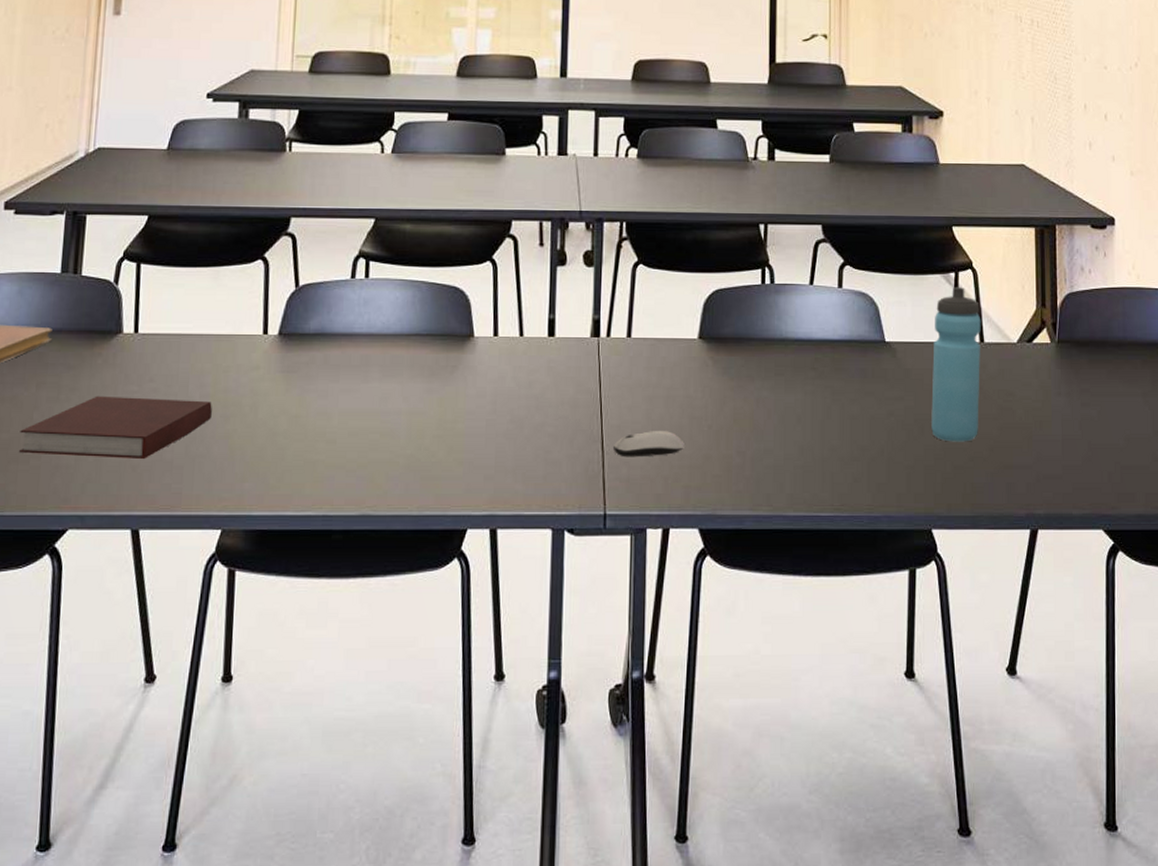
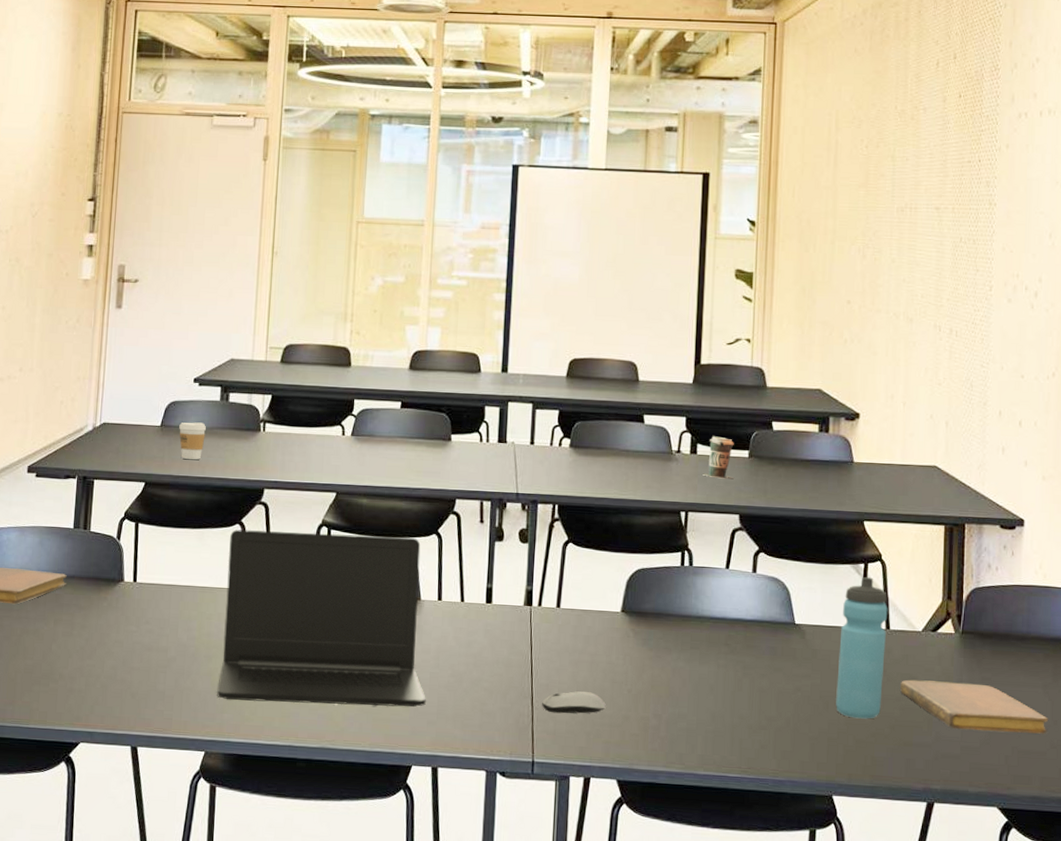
notebook: present [18,396,212,460] -> none [40,633,197,689]
coffee cup: none [189,143,221,186] -> present [179,422,206,460]
laptop: none [236,265,482,467] -> present [217,529,426,707]
coffee cup: none [782,140,815,187] -> present [703,436,734,480]
notebook: none [998,396,1150,447] -> present [900,679,1049,734]

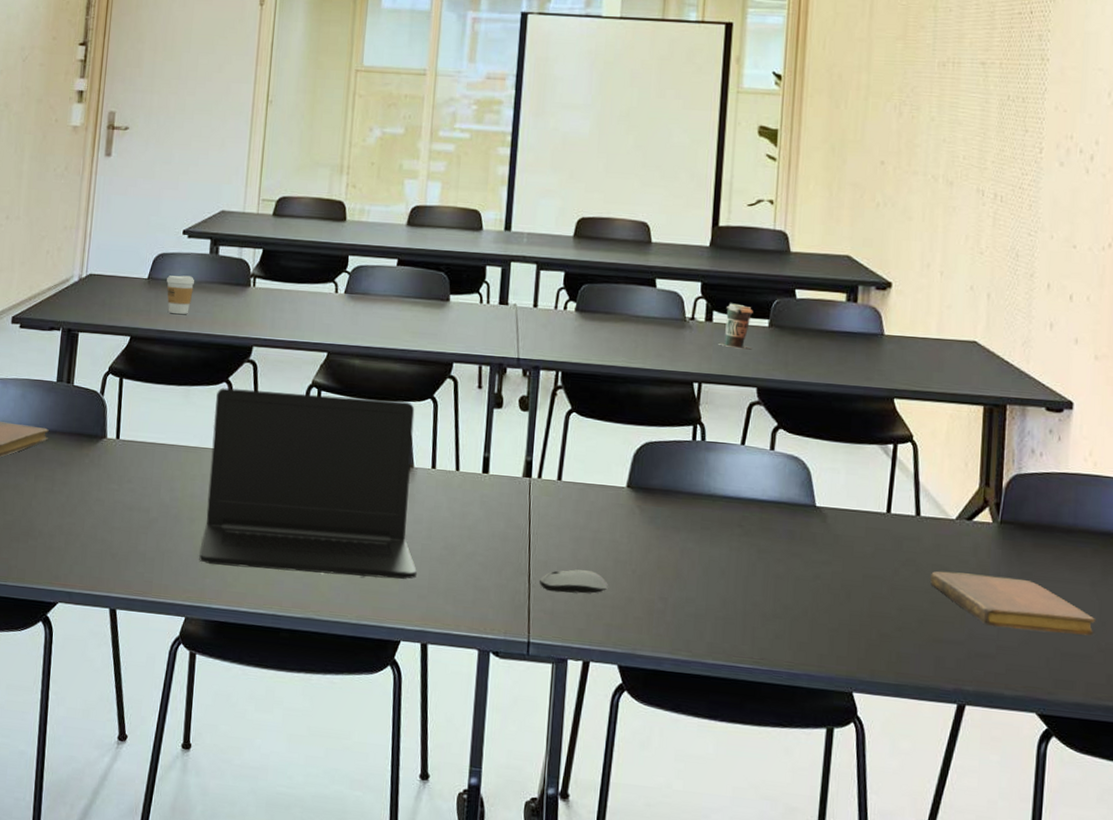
water bottle: present [836,577,888,719] -> none [858,459,919,612]

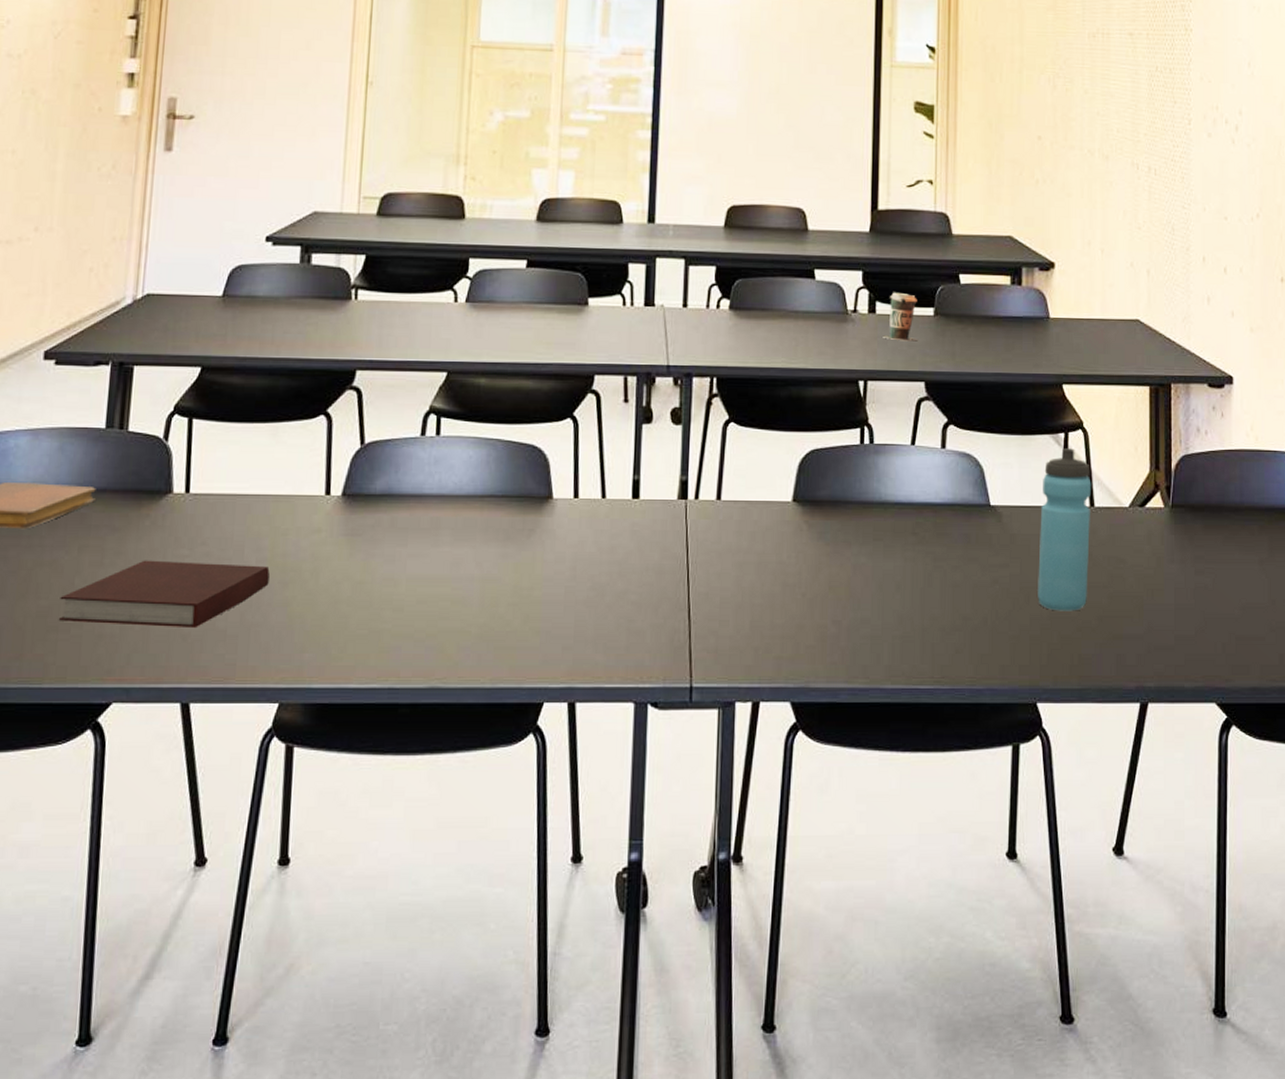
notebook: none [19,490,180,550] -> present [58,560,270,629]
coffee cup: present [167,275,194,314] -> none [246,290,281,336]
laptop: present [199,388,417,580] -> none [295,421,560,636]
computer mouse: present [539,569,608,594] -> none [700,599,776,627]
water bottle: none [858,459,919,612] -> present [1038,448,1092,611]
notebook: present [930,571,1096,636] -> none [1108,563,1267,617]

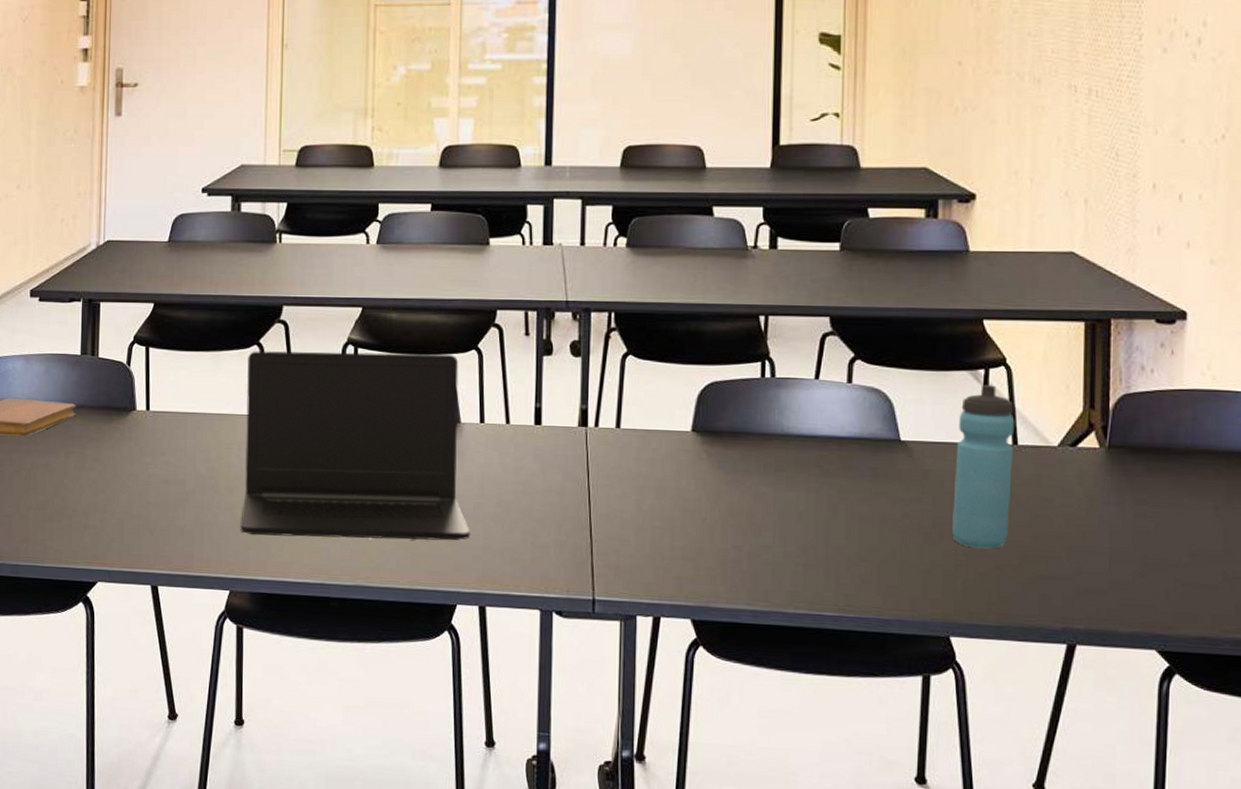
notebook: present [58,560,270,629] -> none [53,465,217,524]
laptop: none [295,421,560,636] -> present [240,350,470,541]
coffee cup: present [883,292,918,342] -> none [785,227,822,277]

